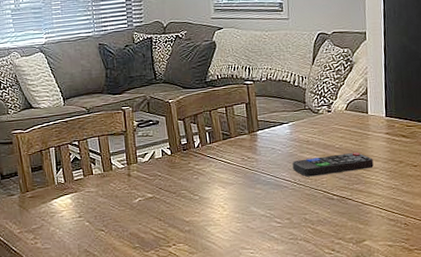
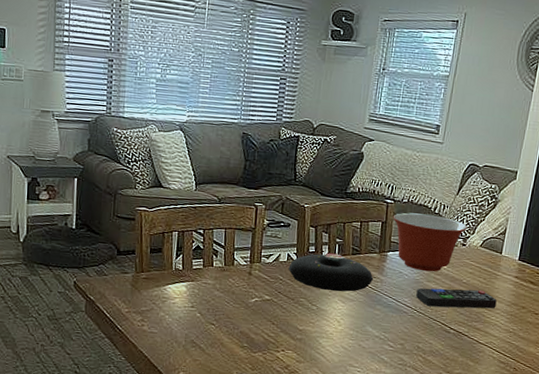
decorative ball: none [165,141,249,179] -> present [288,253,374,292]
mixing bowl: none [255,88,330,144] -> present [393,213,468,272]

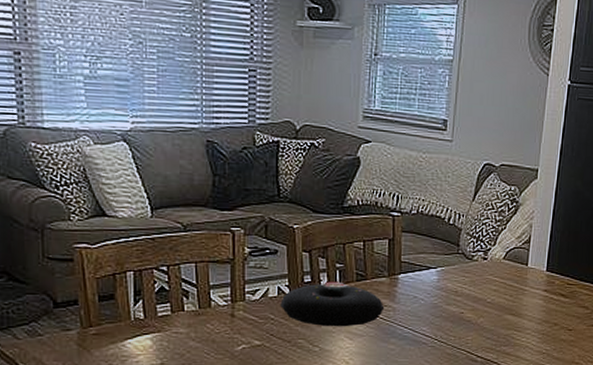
mixing bowl: present [393,213,468,272] -> none [401,226,488,293]
remote control: present [416,288,497,309] -> none [435,308,526,334]

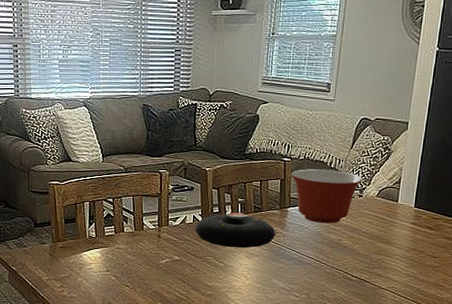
mixing bowl: none [401,226,488,293] -> present [291,169,363,224]

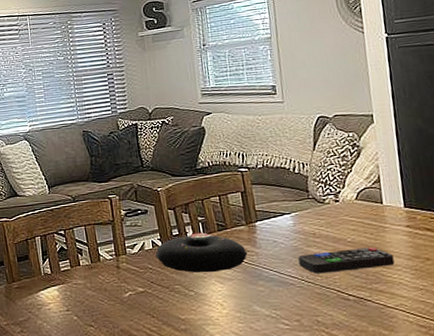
mixing bowl: present [291,169,363,224] -> none [251,175,336,236]
remote control: none [318,237,396,257] -> present [298,246,395,274]

